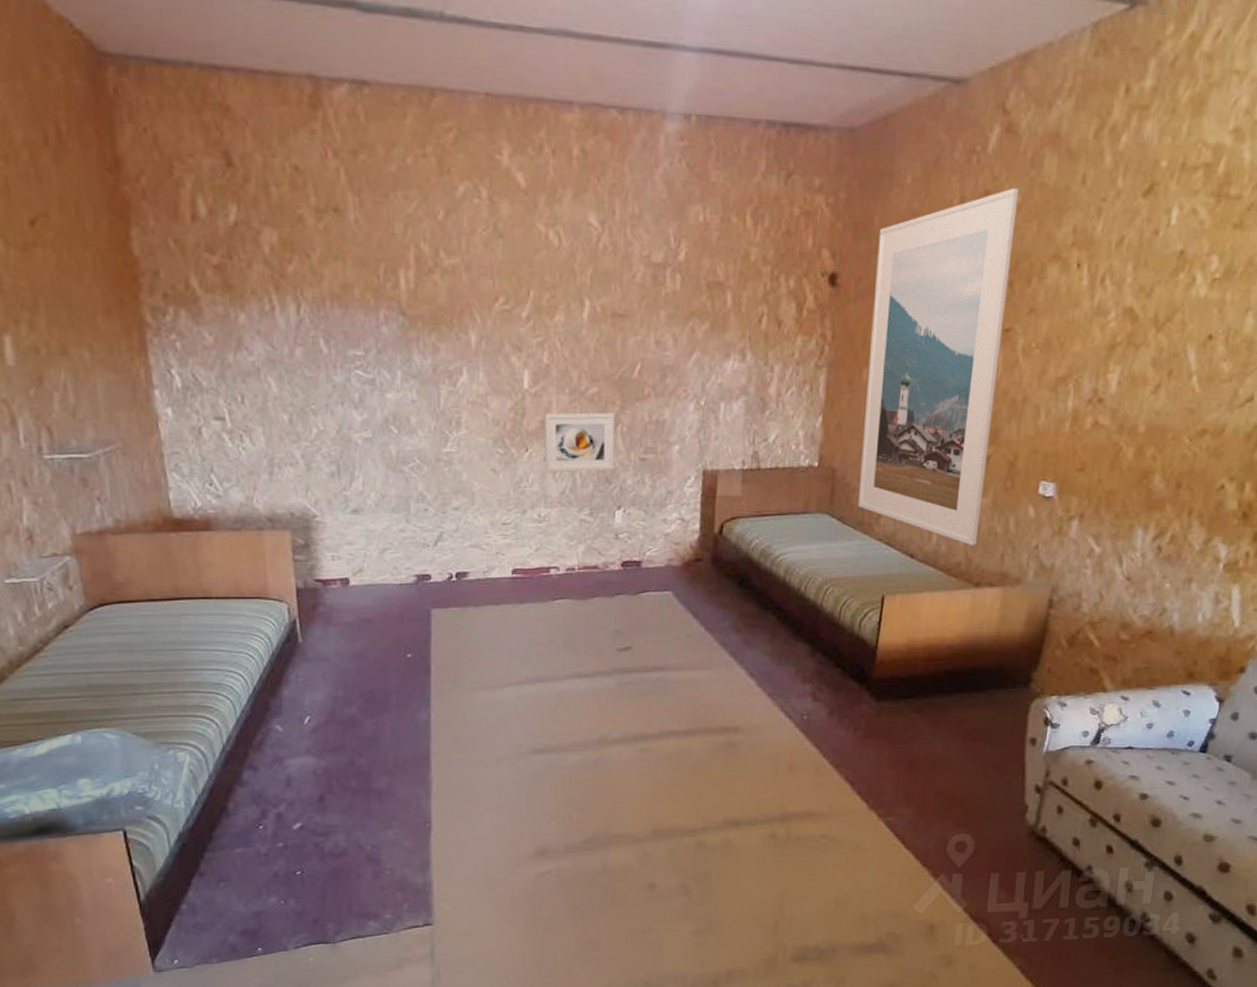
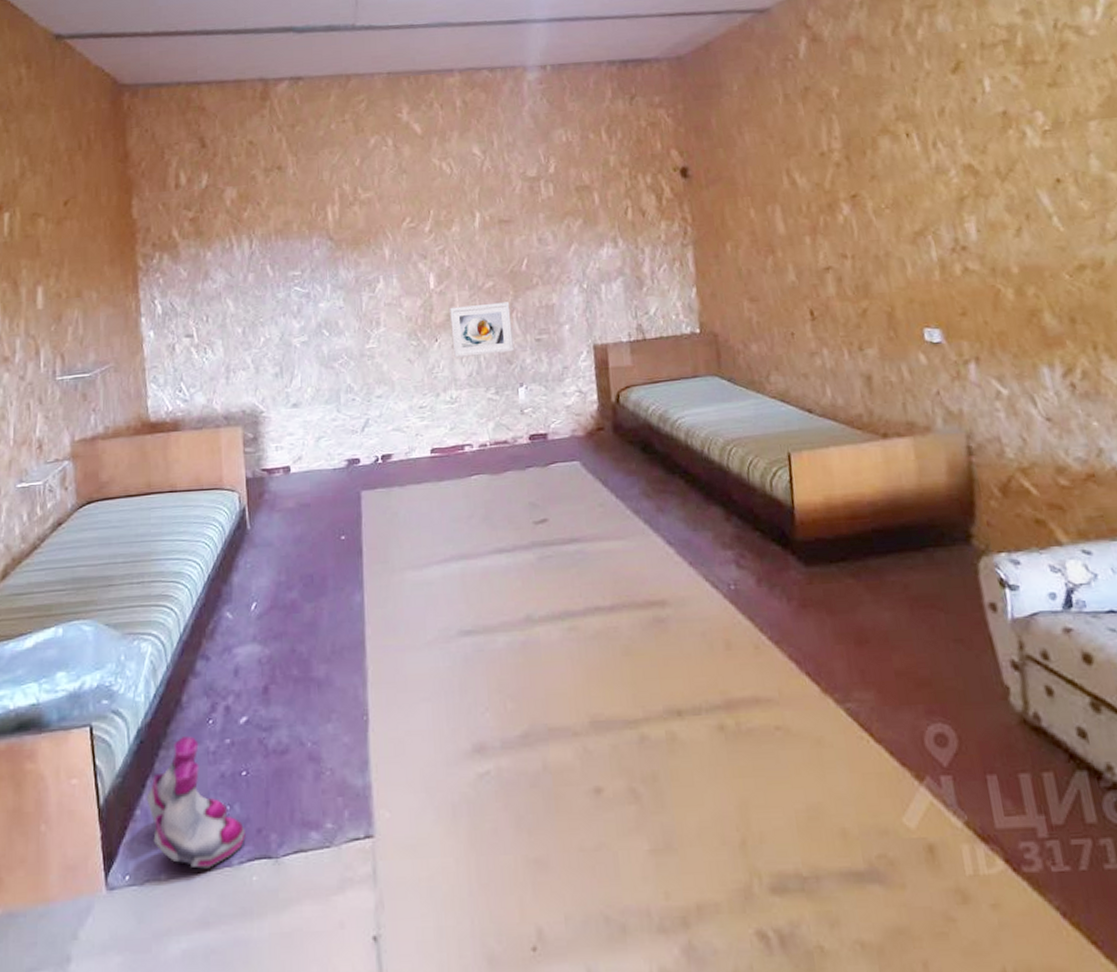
boots: none [192,840,301,953] -> present [146,736,246,868]
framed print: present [857,187,1020,546] -> none [717,81,874,397]

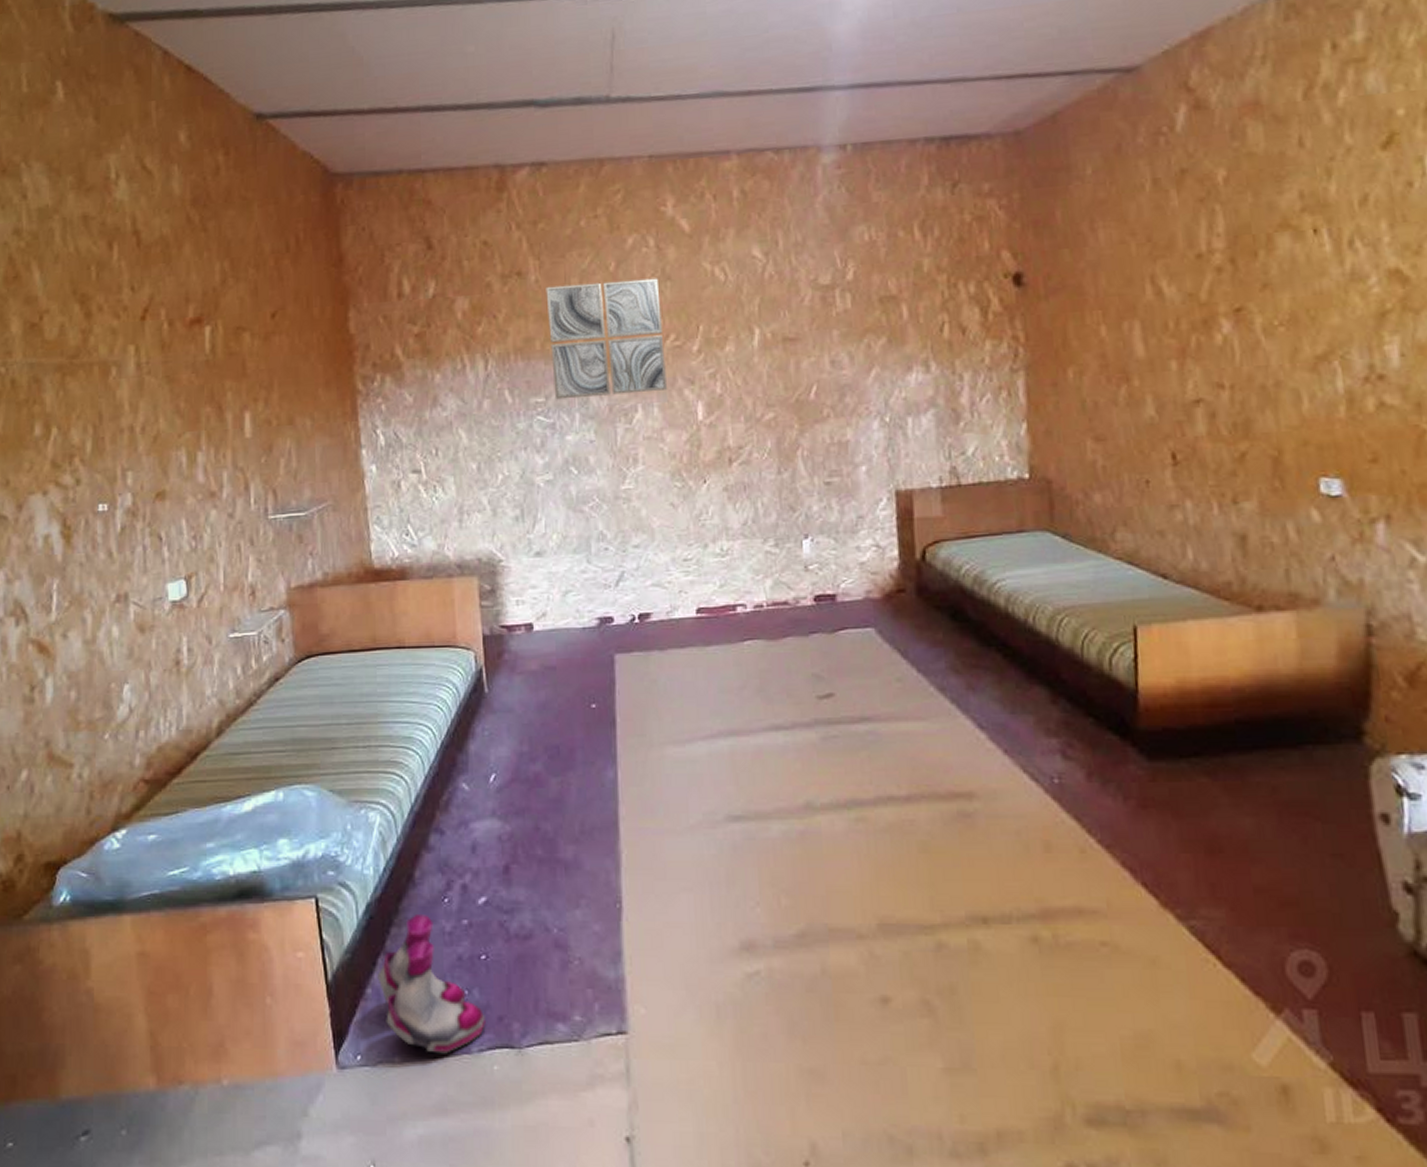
wall art: none [302,171,404,273] -> present [545,278,667,400]
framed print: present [450,302,514,357] -> none [721,437,798,502]

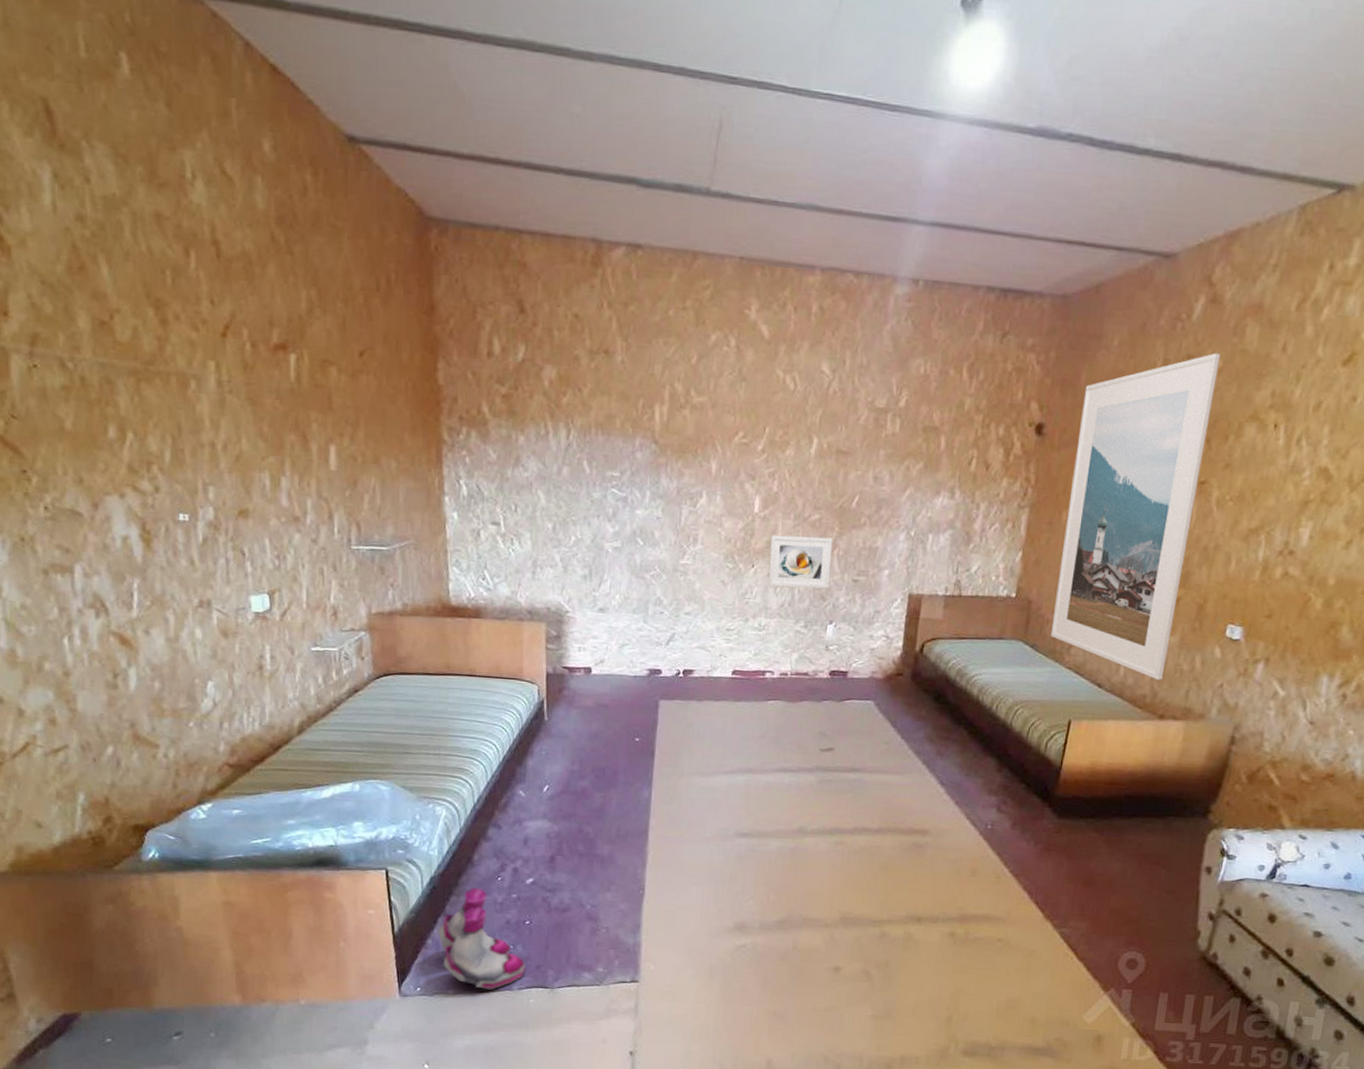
wall art: present [545,278,667,400] -> none [629,368,735,481]
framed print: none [721,437,798,502] -> present [768,534,833,589]
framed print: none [1063,161,1249,562] -> present [1050,352,1221,681]

